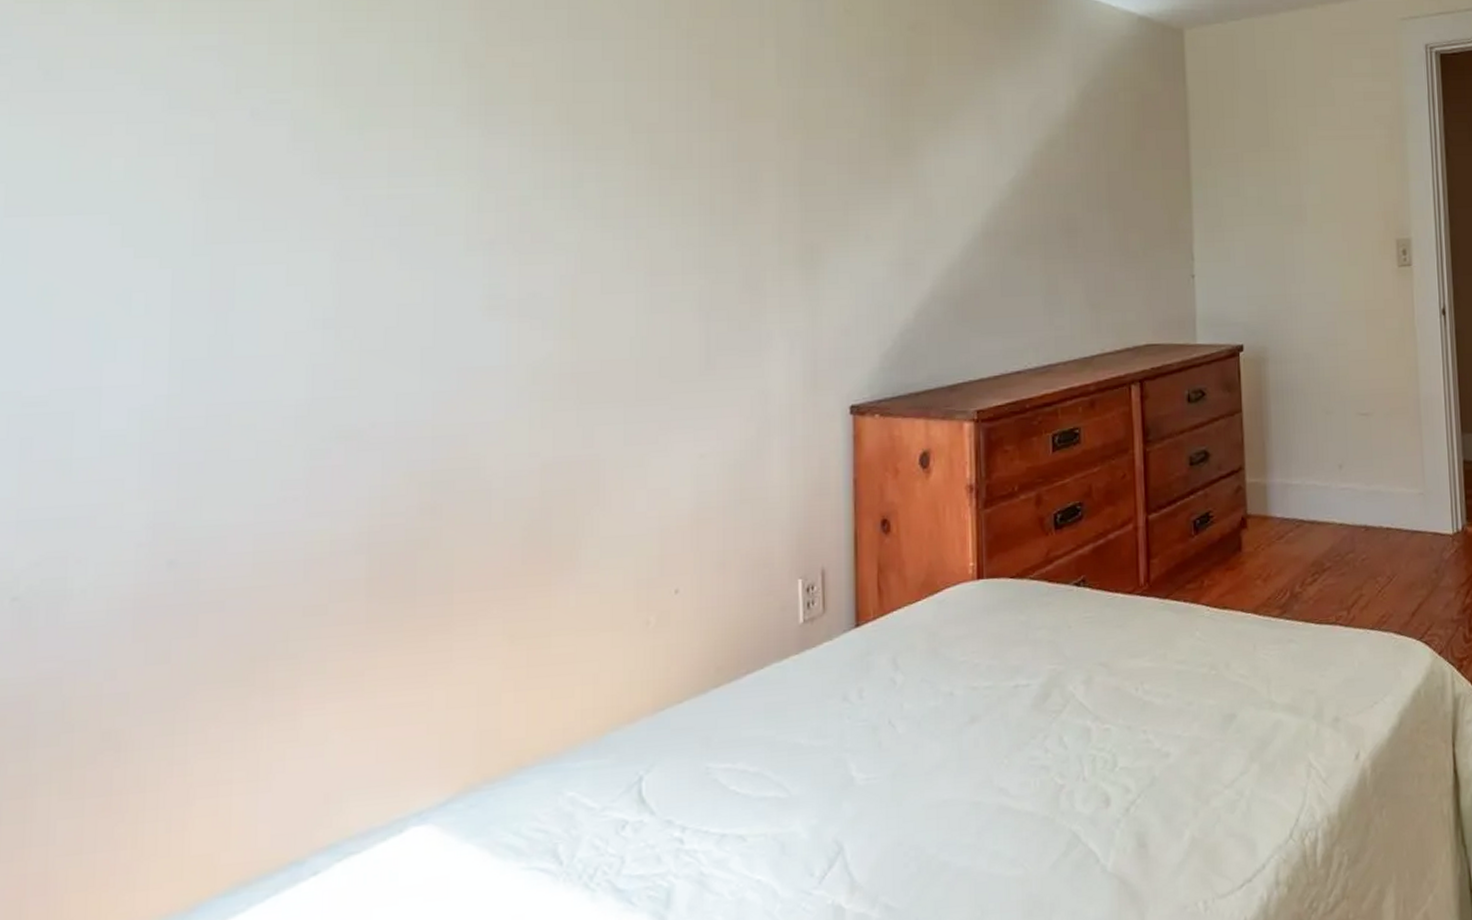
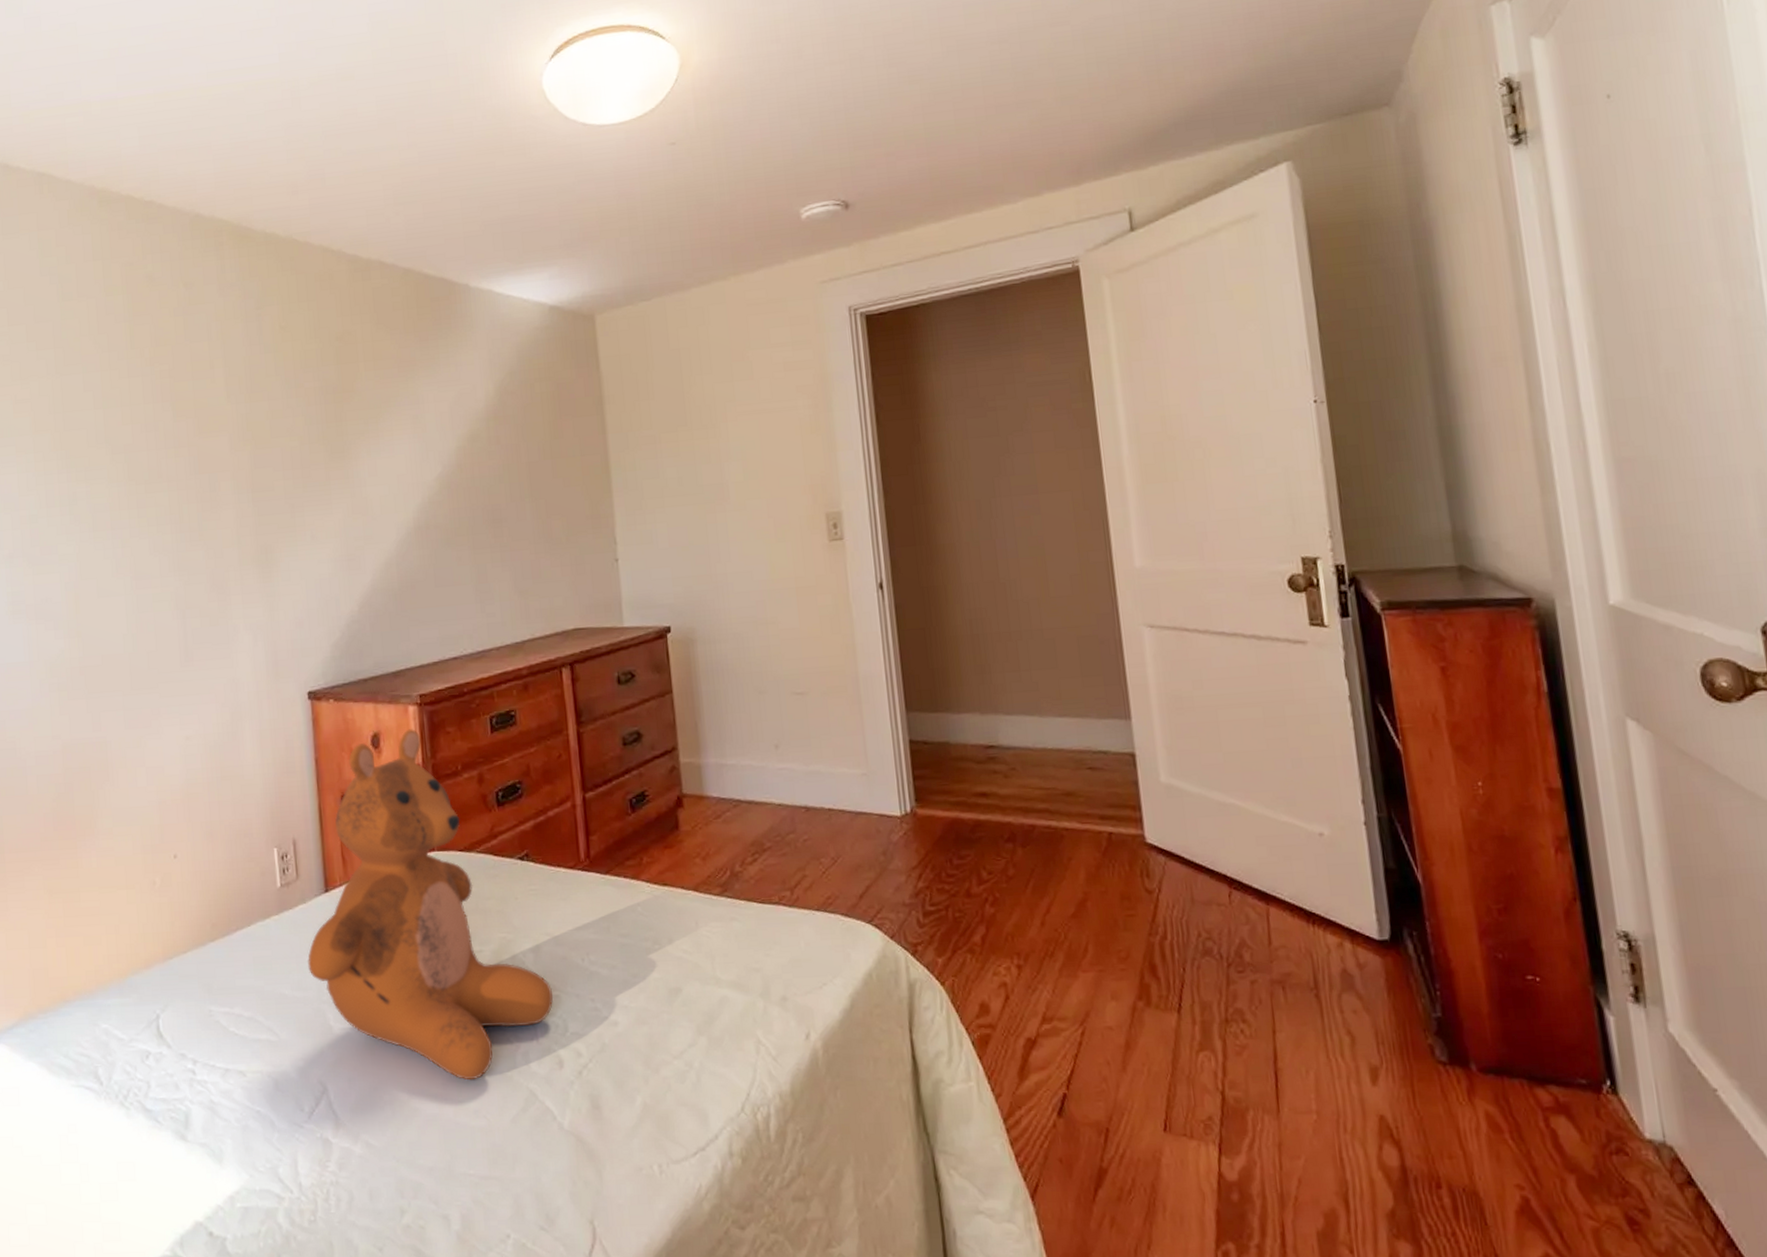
teddy bear: none [830,447,1104,827] -> present [307,729,554,1081]

